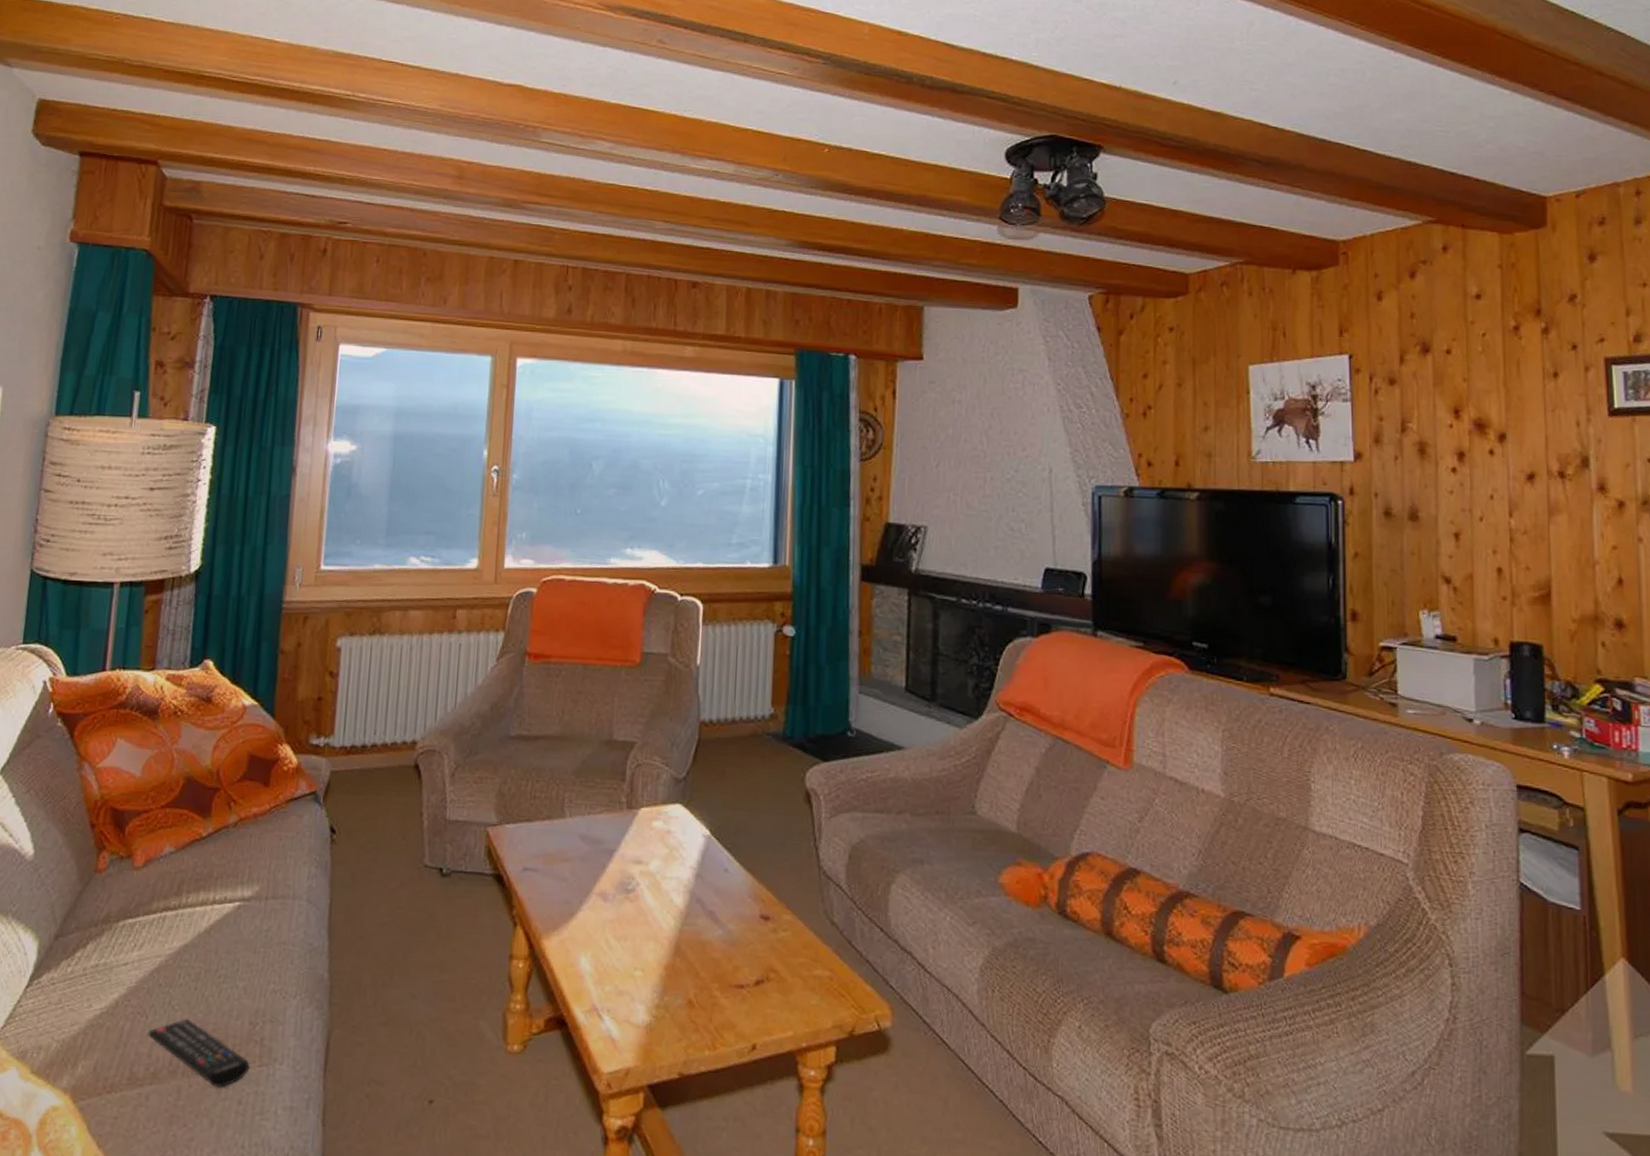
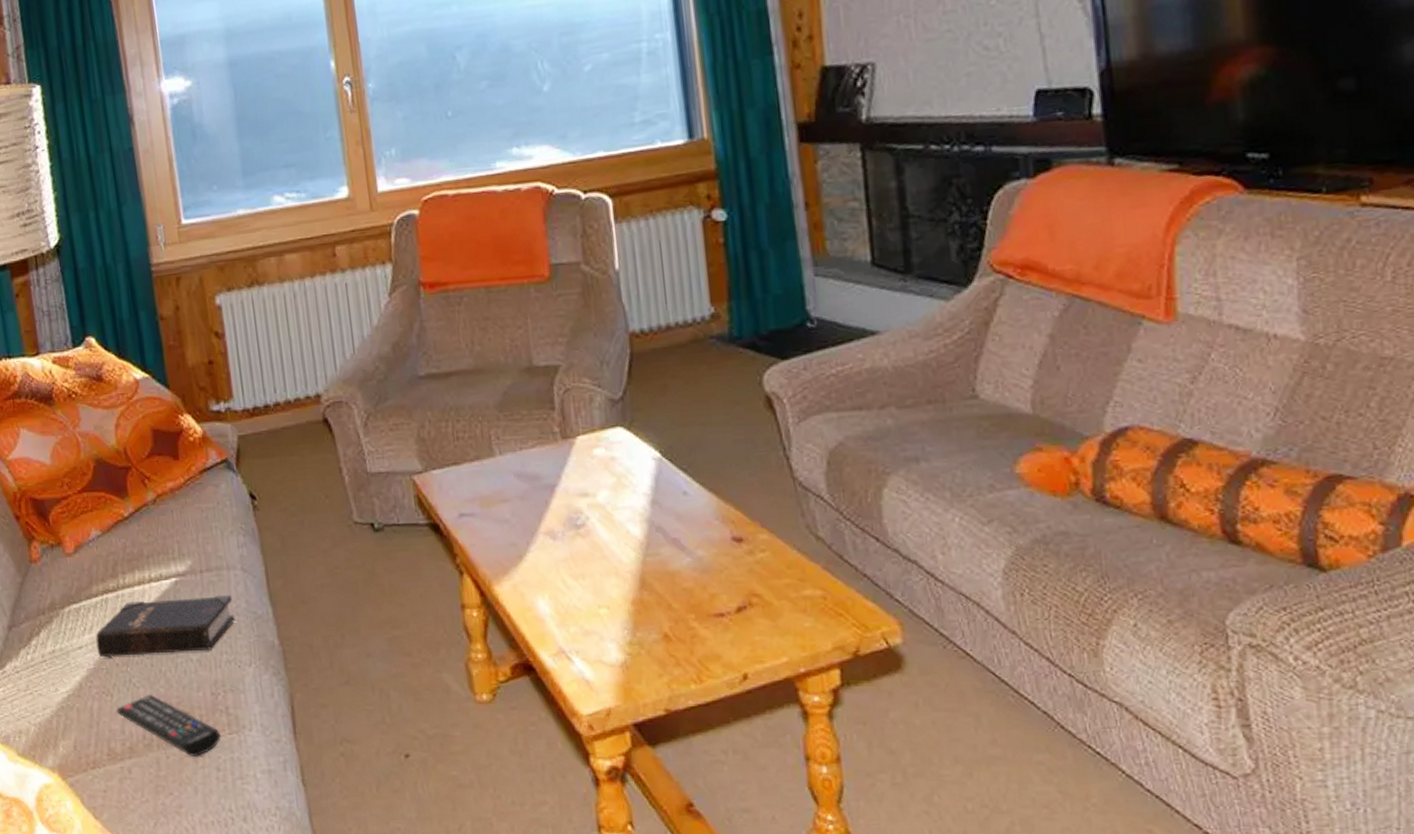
hardback book: none [142,922,291,978] -> present [95,594,235,658]

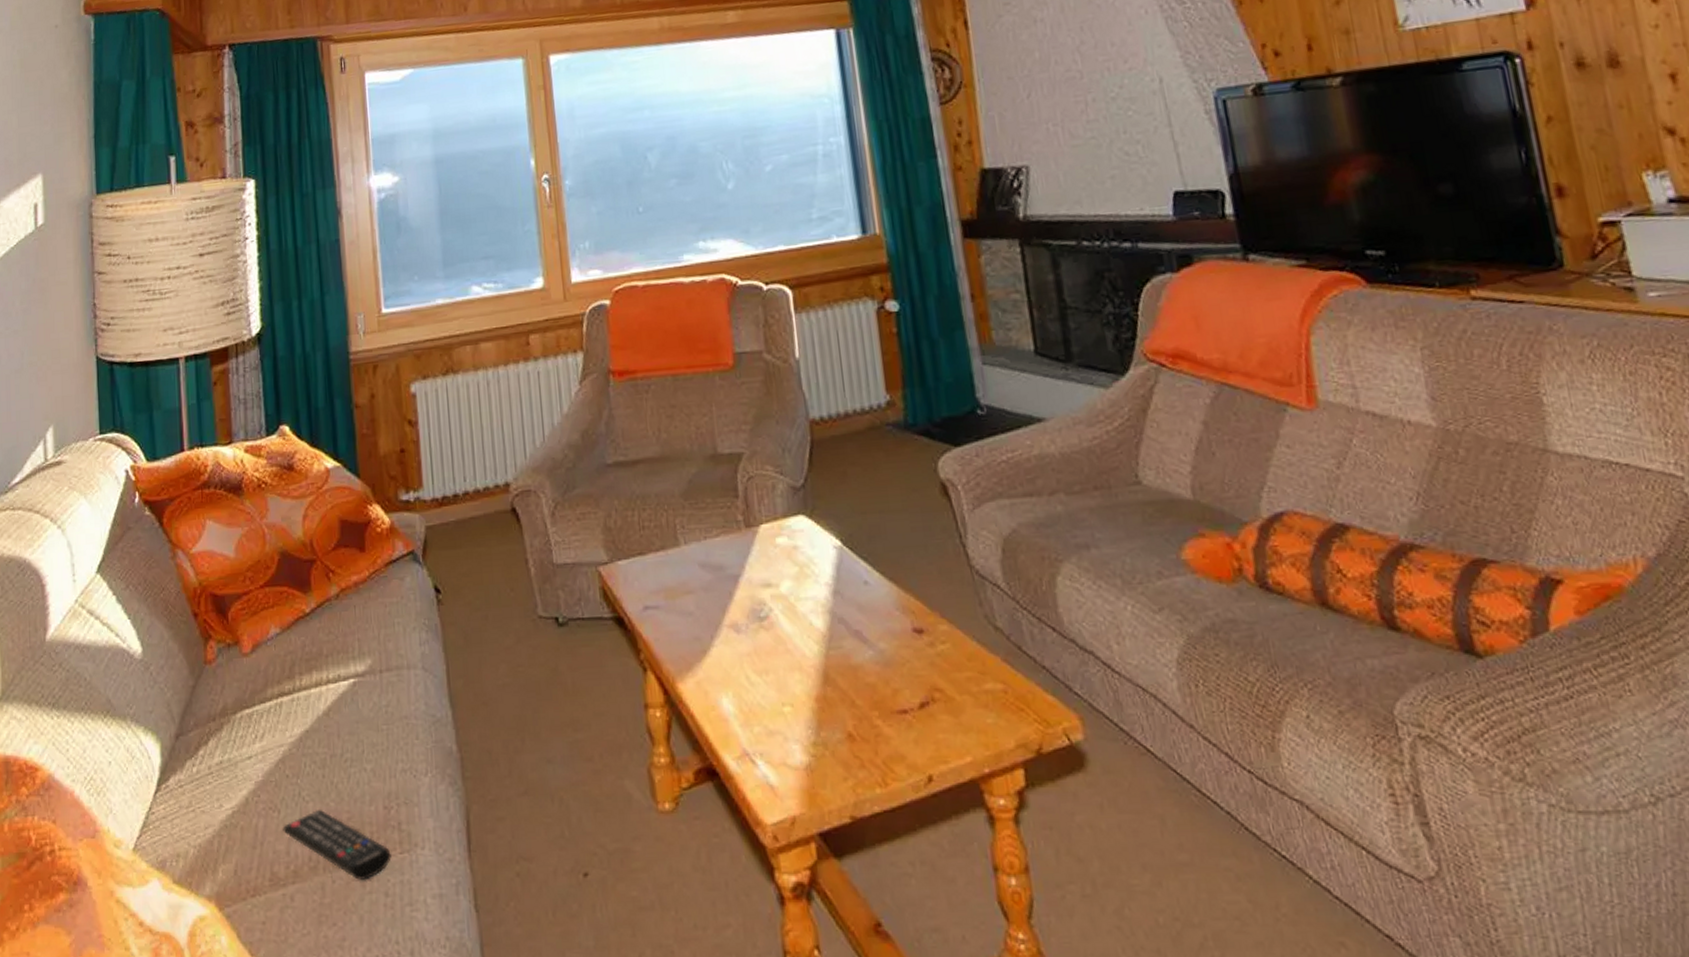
hardback book: present [95,594,235,658] -> none [267,696,413,768]

